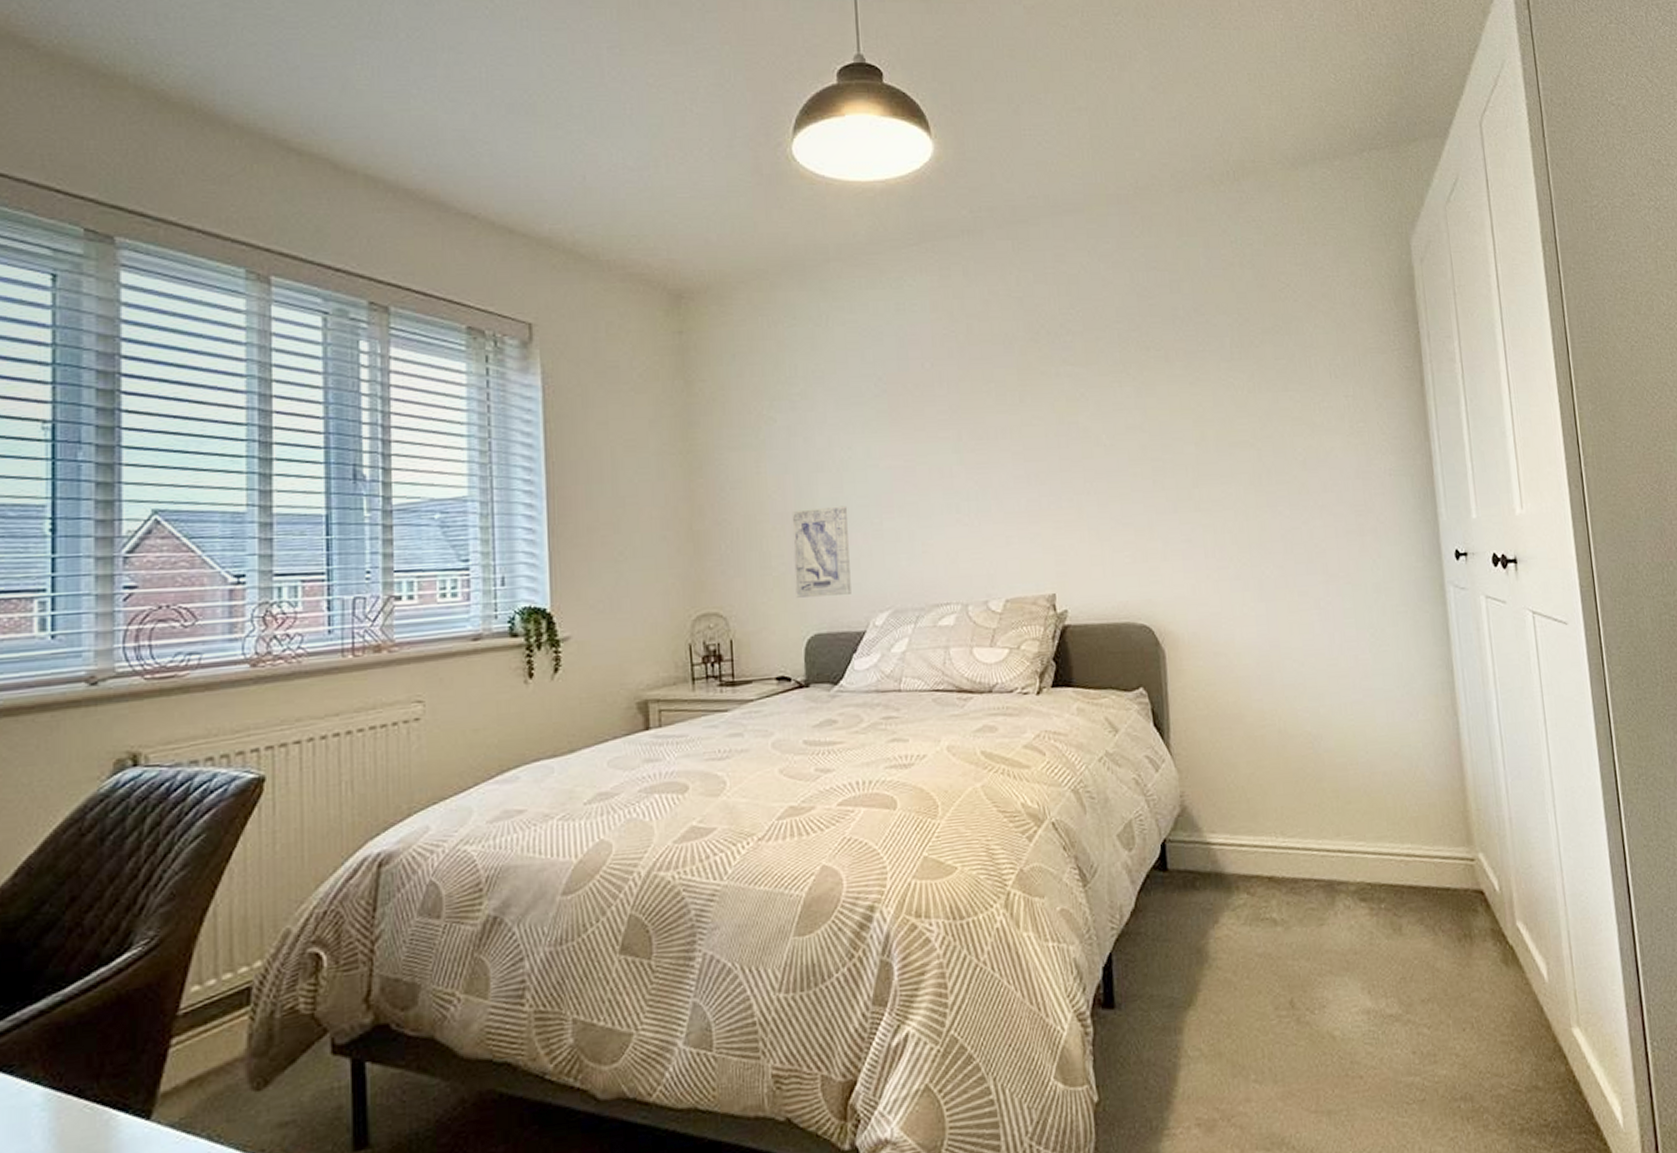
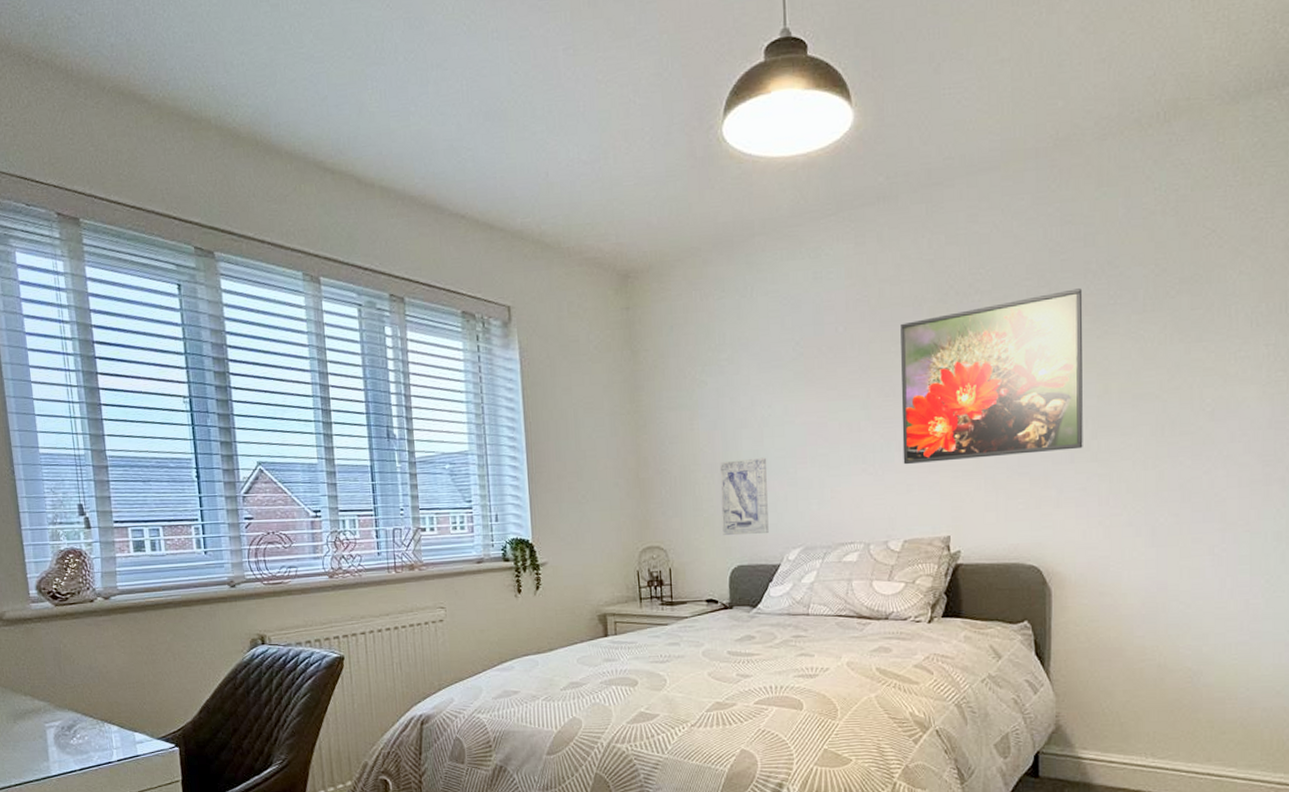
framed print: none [991,334,1185,515] -> present [900,288,1083,465]

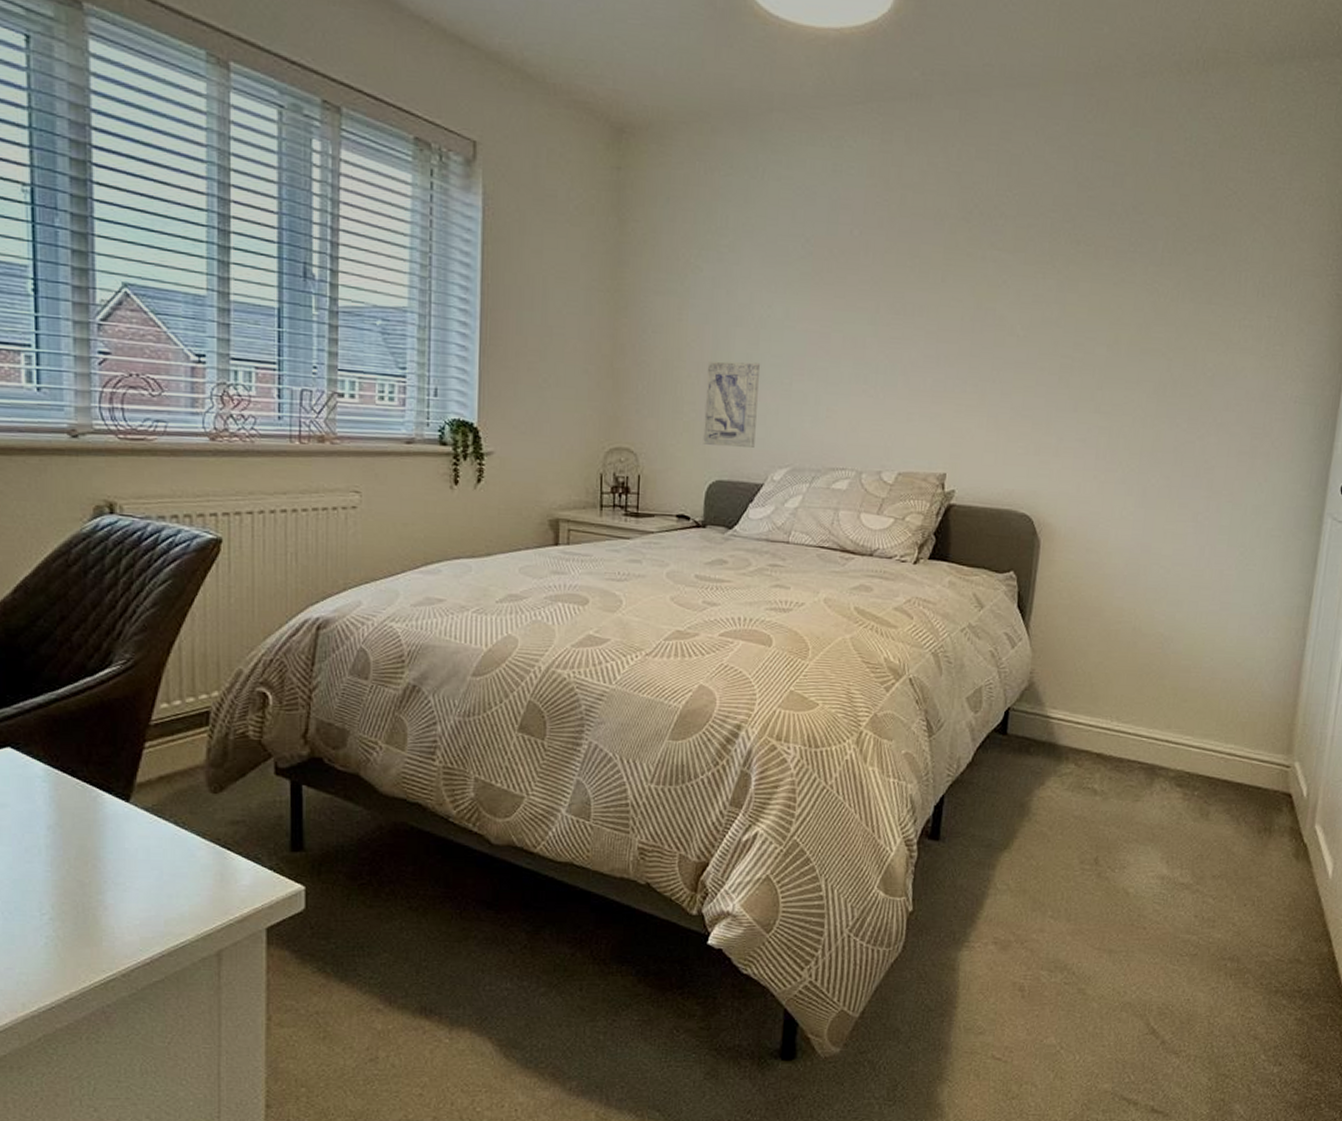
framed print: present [900,288,1083,465] -> none [906,229,1106,398]

